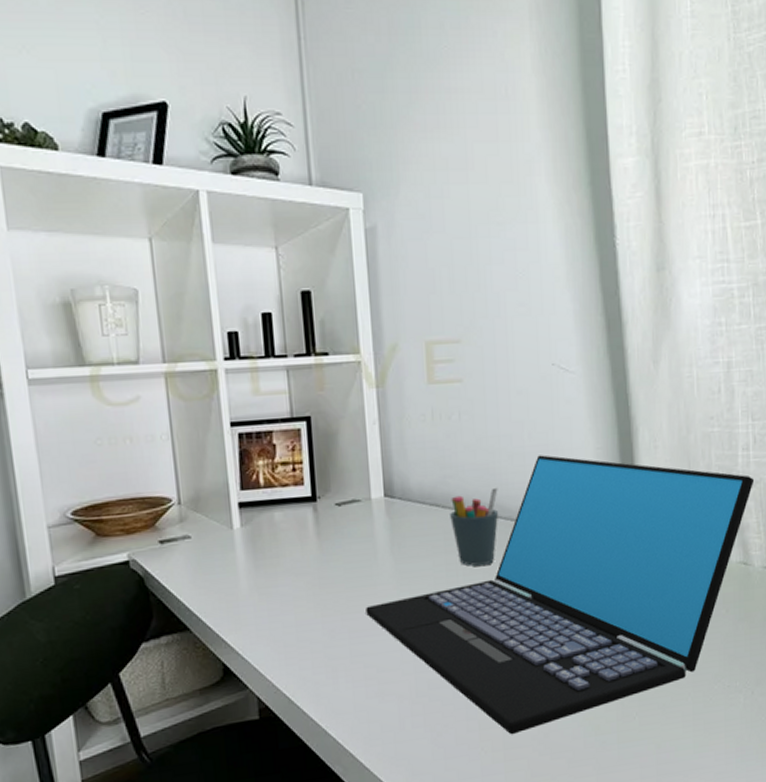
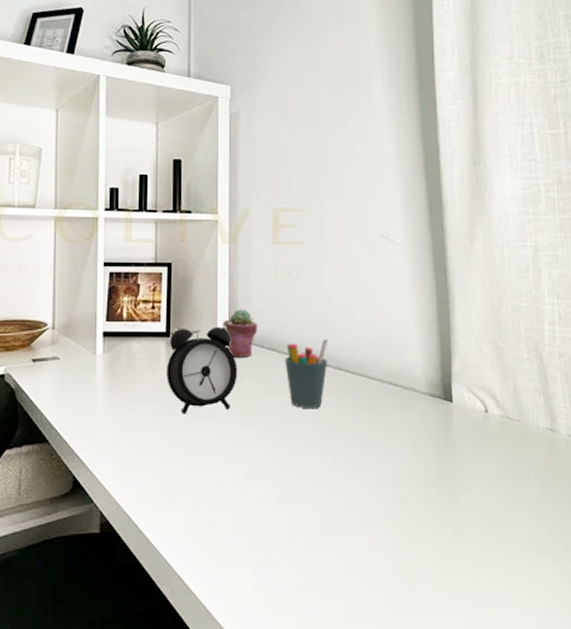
alarm clock: none [316,483,398,585] -> present [166,326,238,414]
laptop: present [366,455,755,735] -> none [204,313,560,575]
potted succulent: none [376,462,417,518] -> present [223,309,258,357]

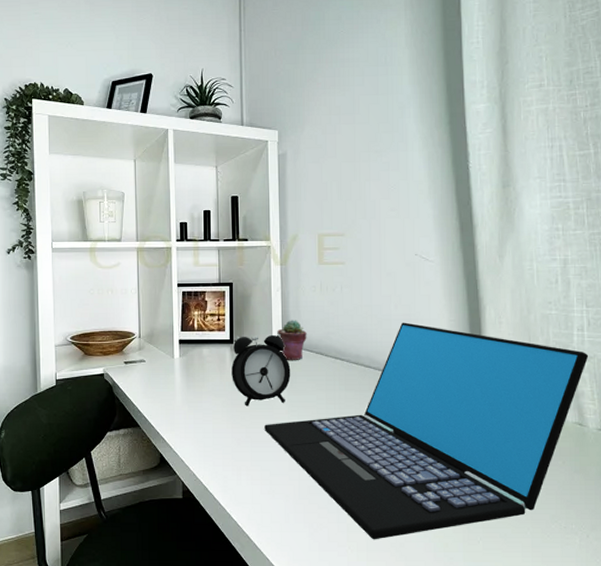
laptop: none [204,313,560,575] -> present [264,322,589,540]
pen holder: present [285,339,329,408] -> none [331,344,369,402]

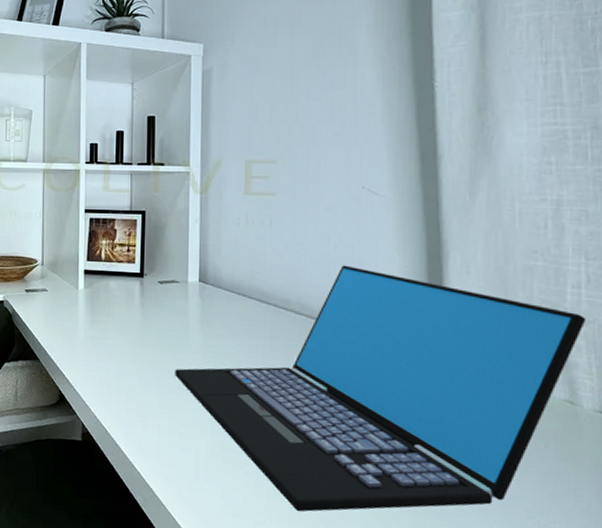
alarm clock: present [231,334,291,406] -> none [140,269,208,348]
potted succulent: present [277,320,307,360] -> none [194,255,228,301]

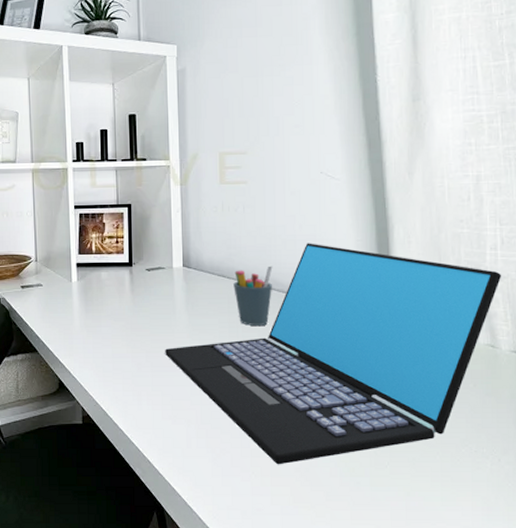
pen holder: none [255,287,302,353] -> present [233,266,273,326]

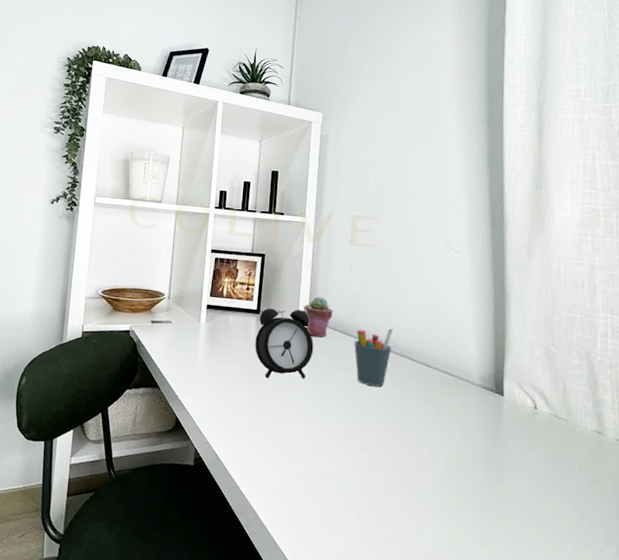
alarm clock: none [131,256,192,330] -> present [255,307,314,379]
laptop: present [165,243,502,465] -> none [282,310,611,531]
potted succulent: none [177,241,208,283] -> present [304,296,333,337]

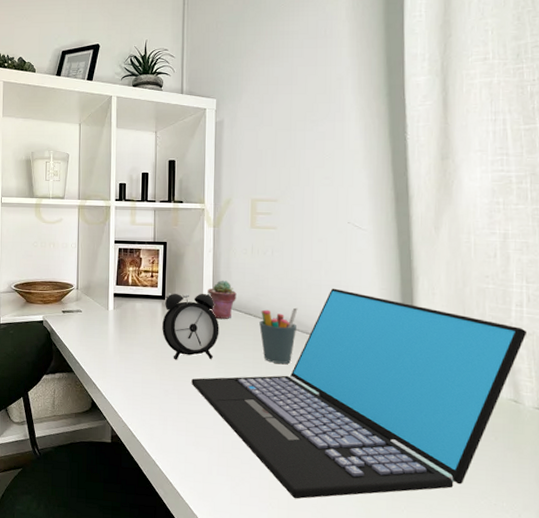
laptop: none [282,310,611,531] -> present [191,288,528,499]

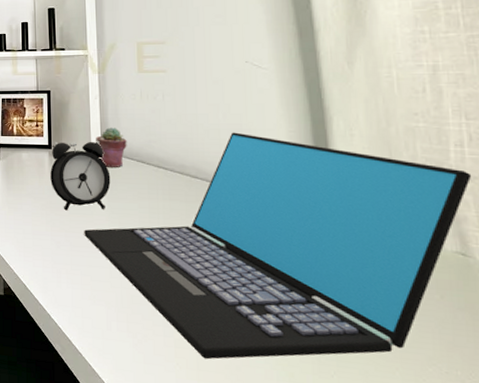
pen holder: present [259,307,298,364] -> none [153,154,195,213]

